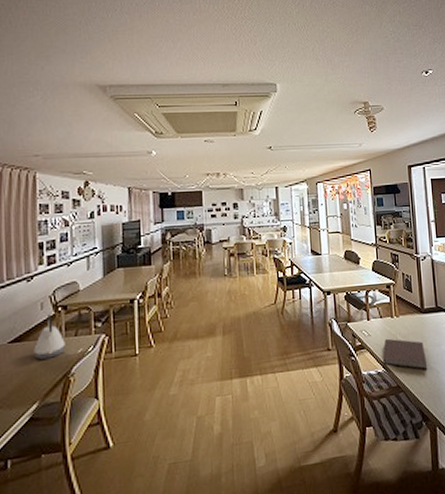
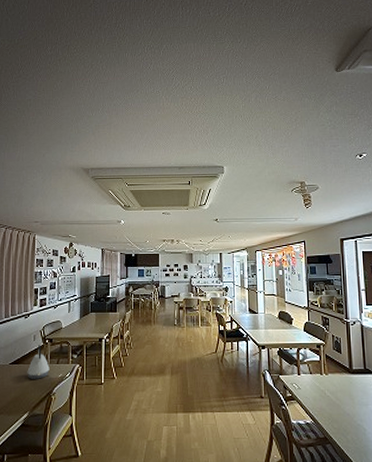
notebook: present [383,338,428,370] -> none [312,393,355,426]

